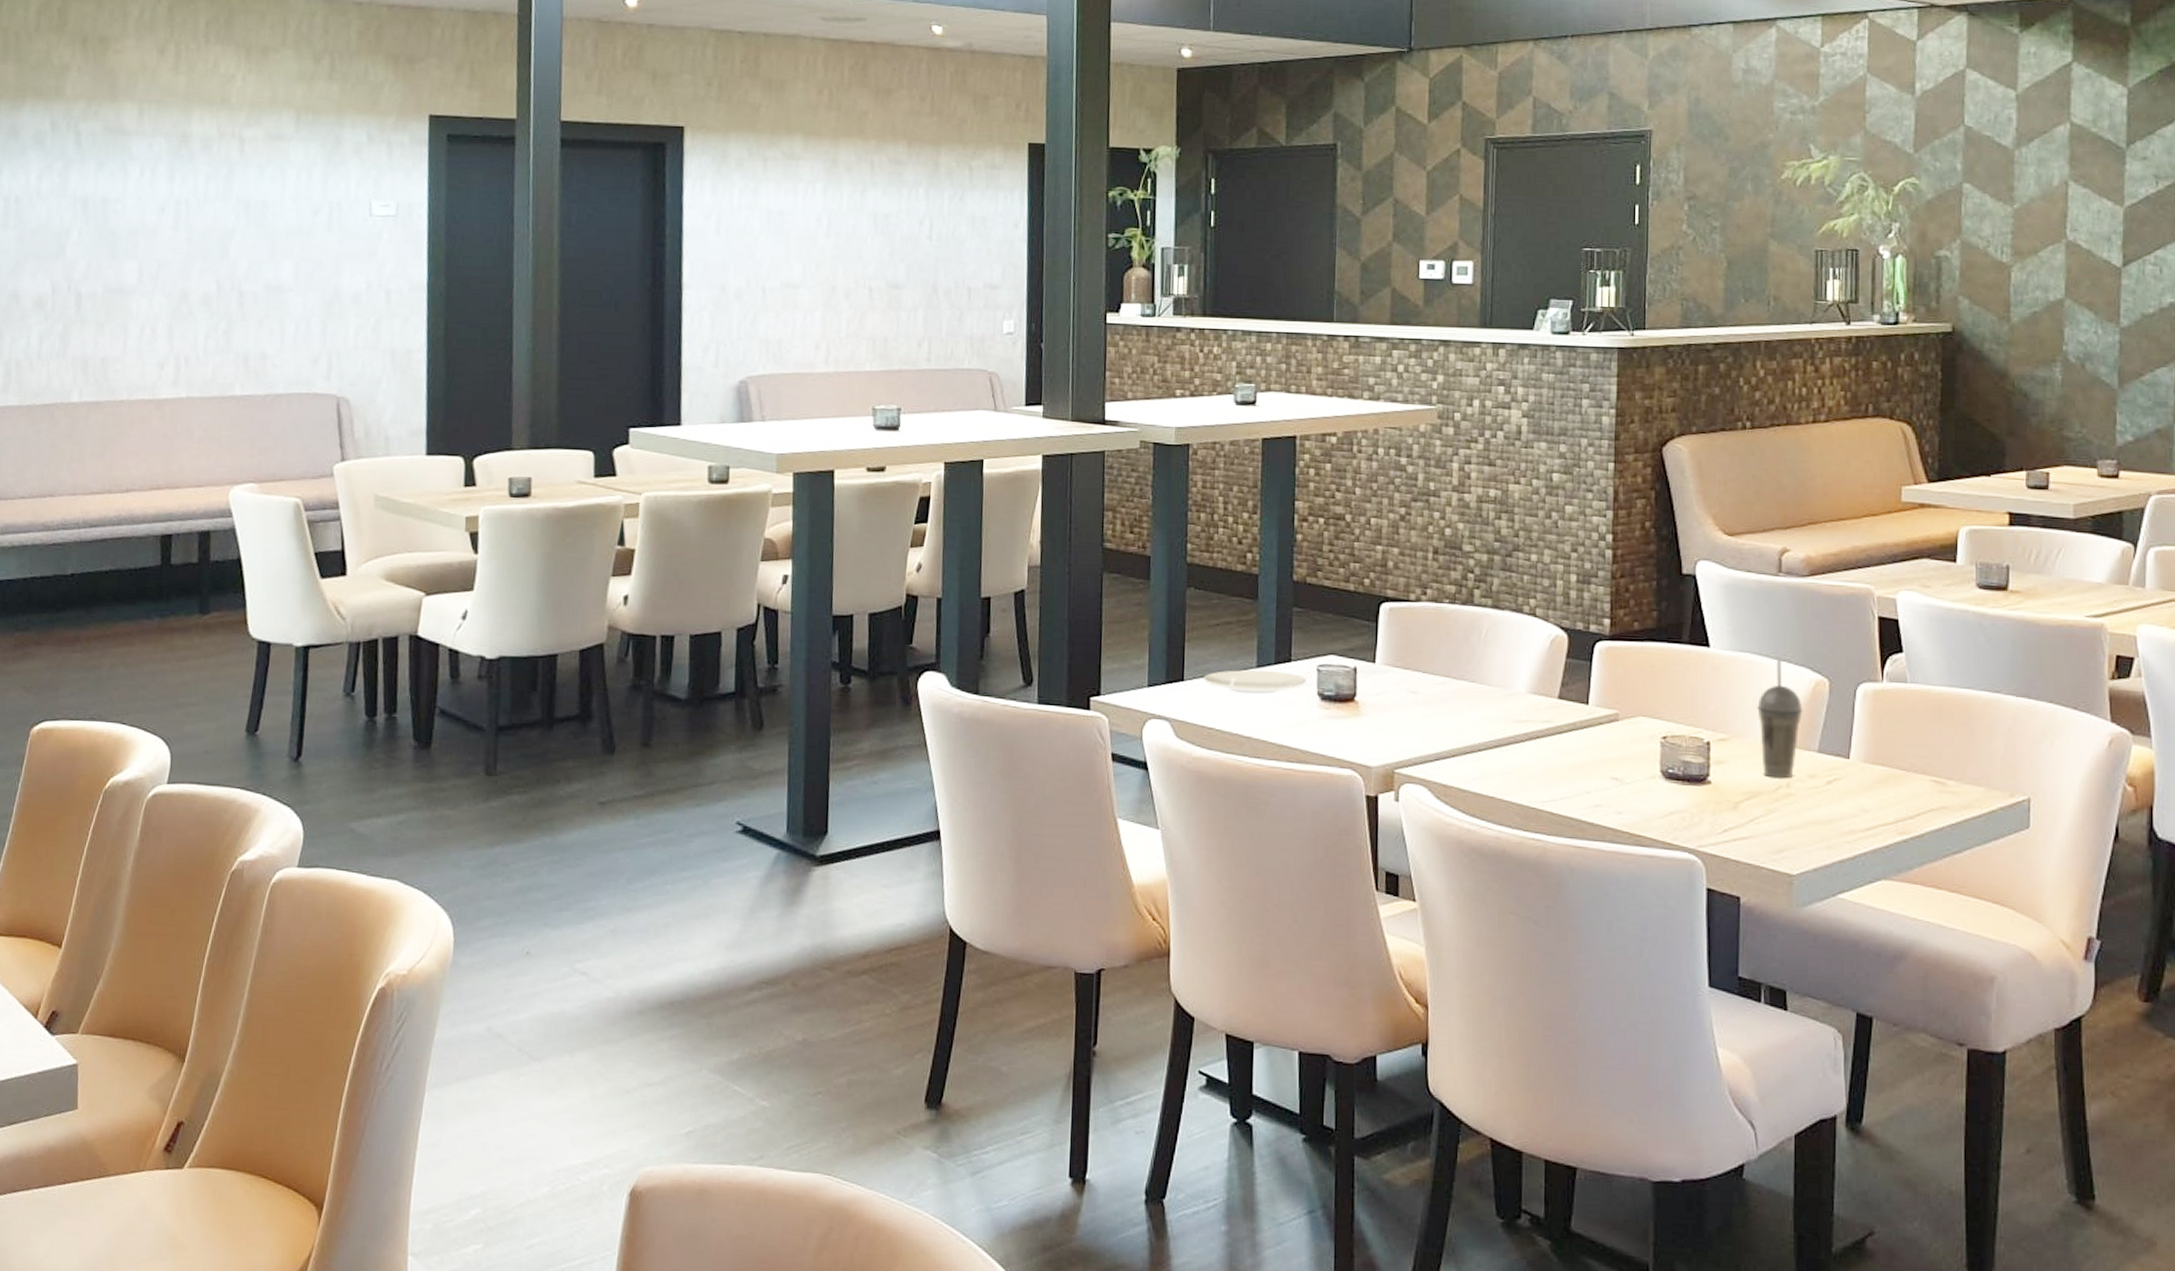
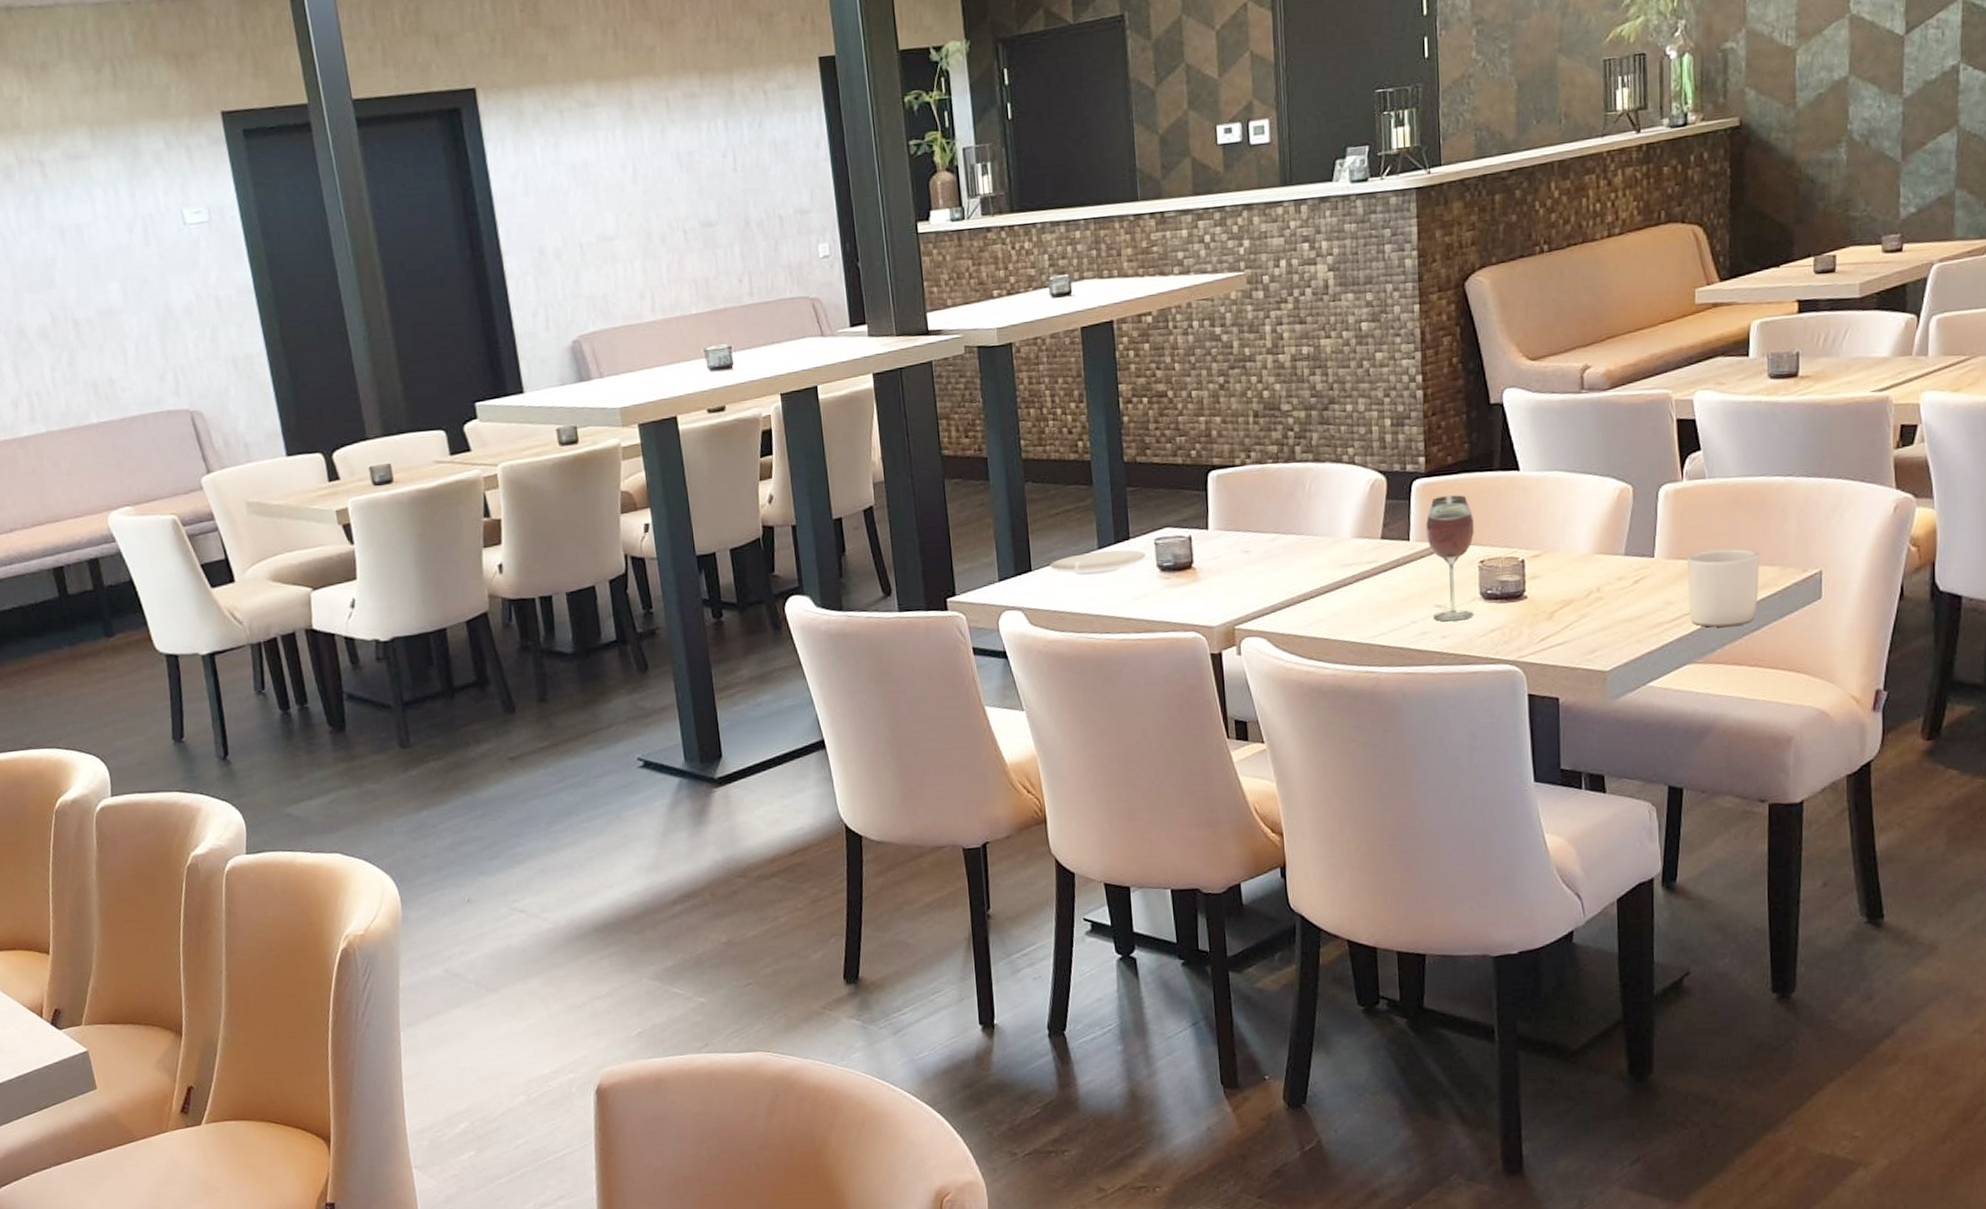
wineglass: none [1606,663,1658,798] -> present [1425,495,1474,622]
beverage cup: present [1757,660,1803,779] -> none [1566,473,1610,586]
mug: none [1884,759,1964,846] -> present [1687,549,1760,628]

